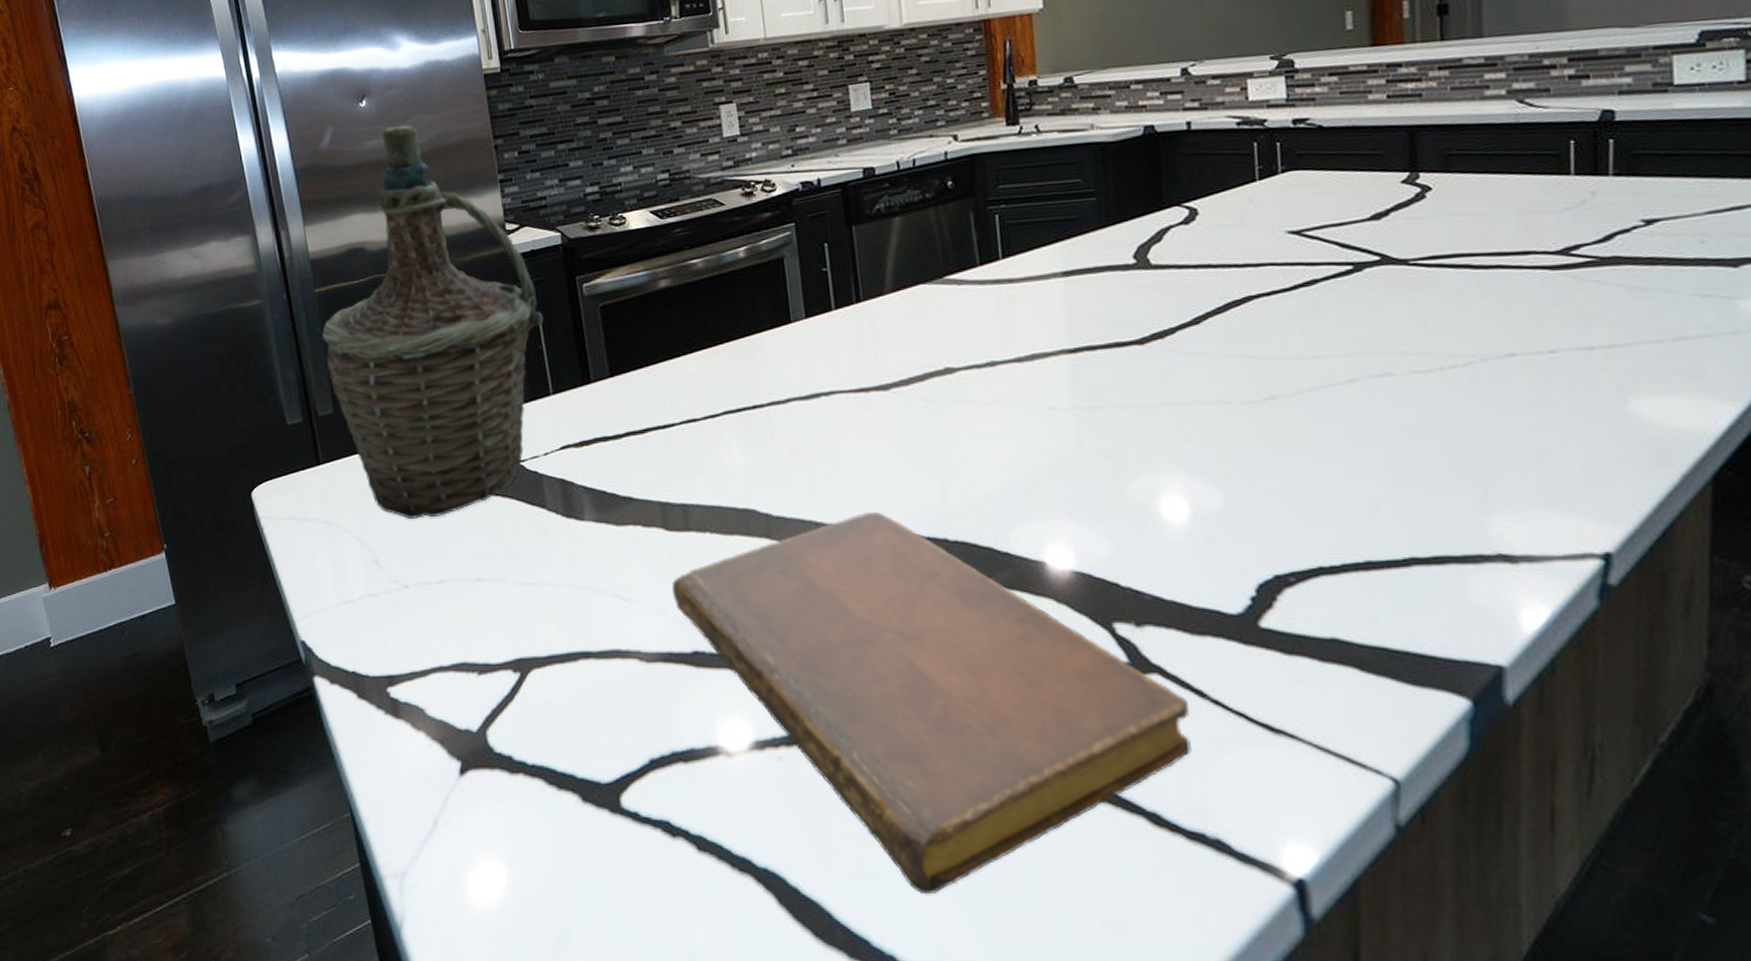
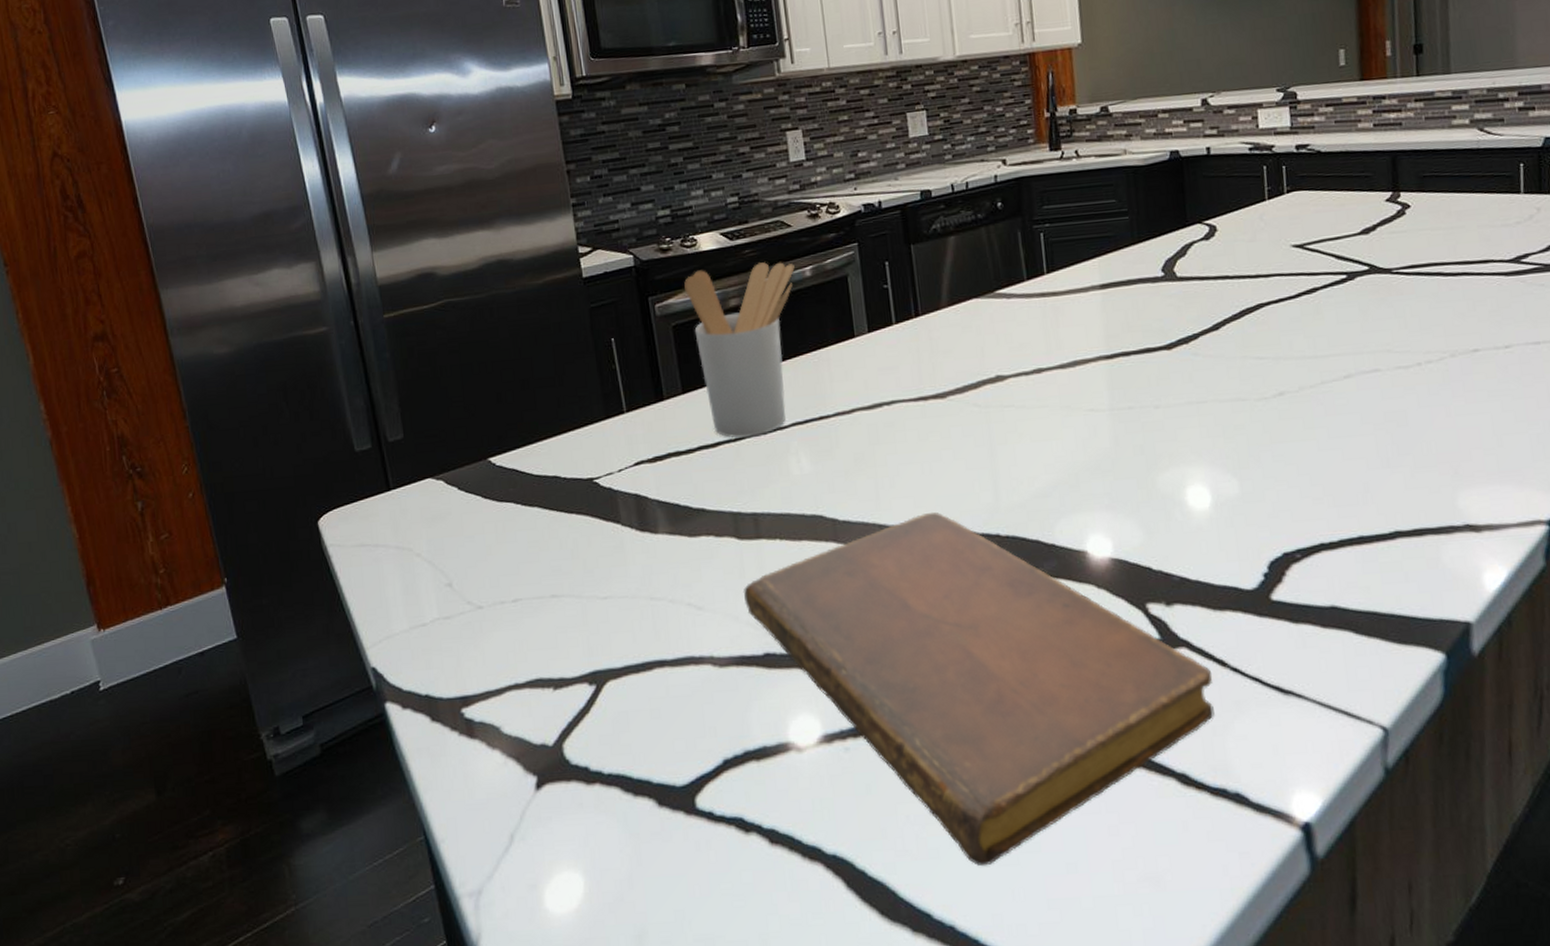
bottle: present [322,124,543,519] -> none [391,149,617,540]
utensil holder: none [613,242,728,425] -> present [684,262,795,438]

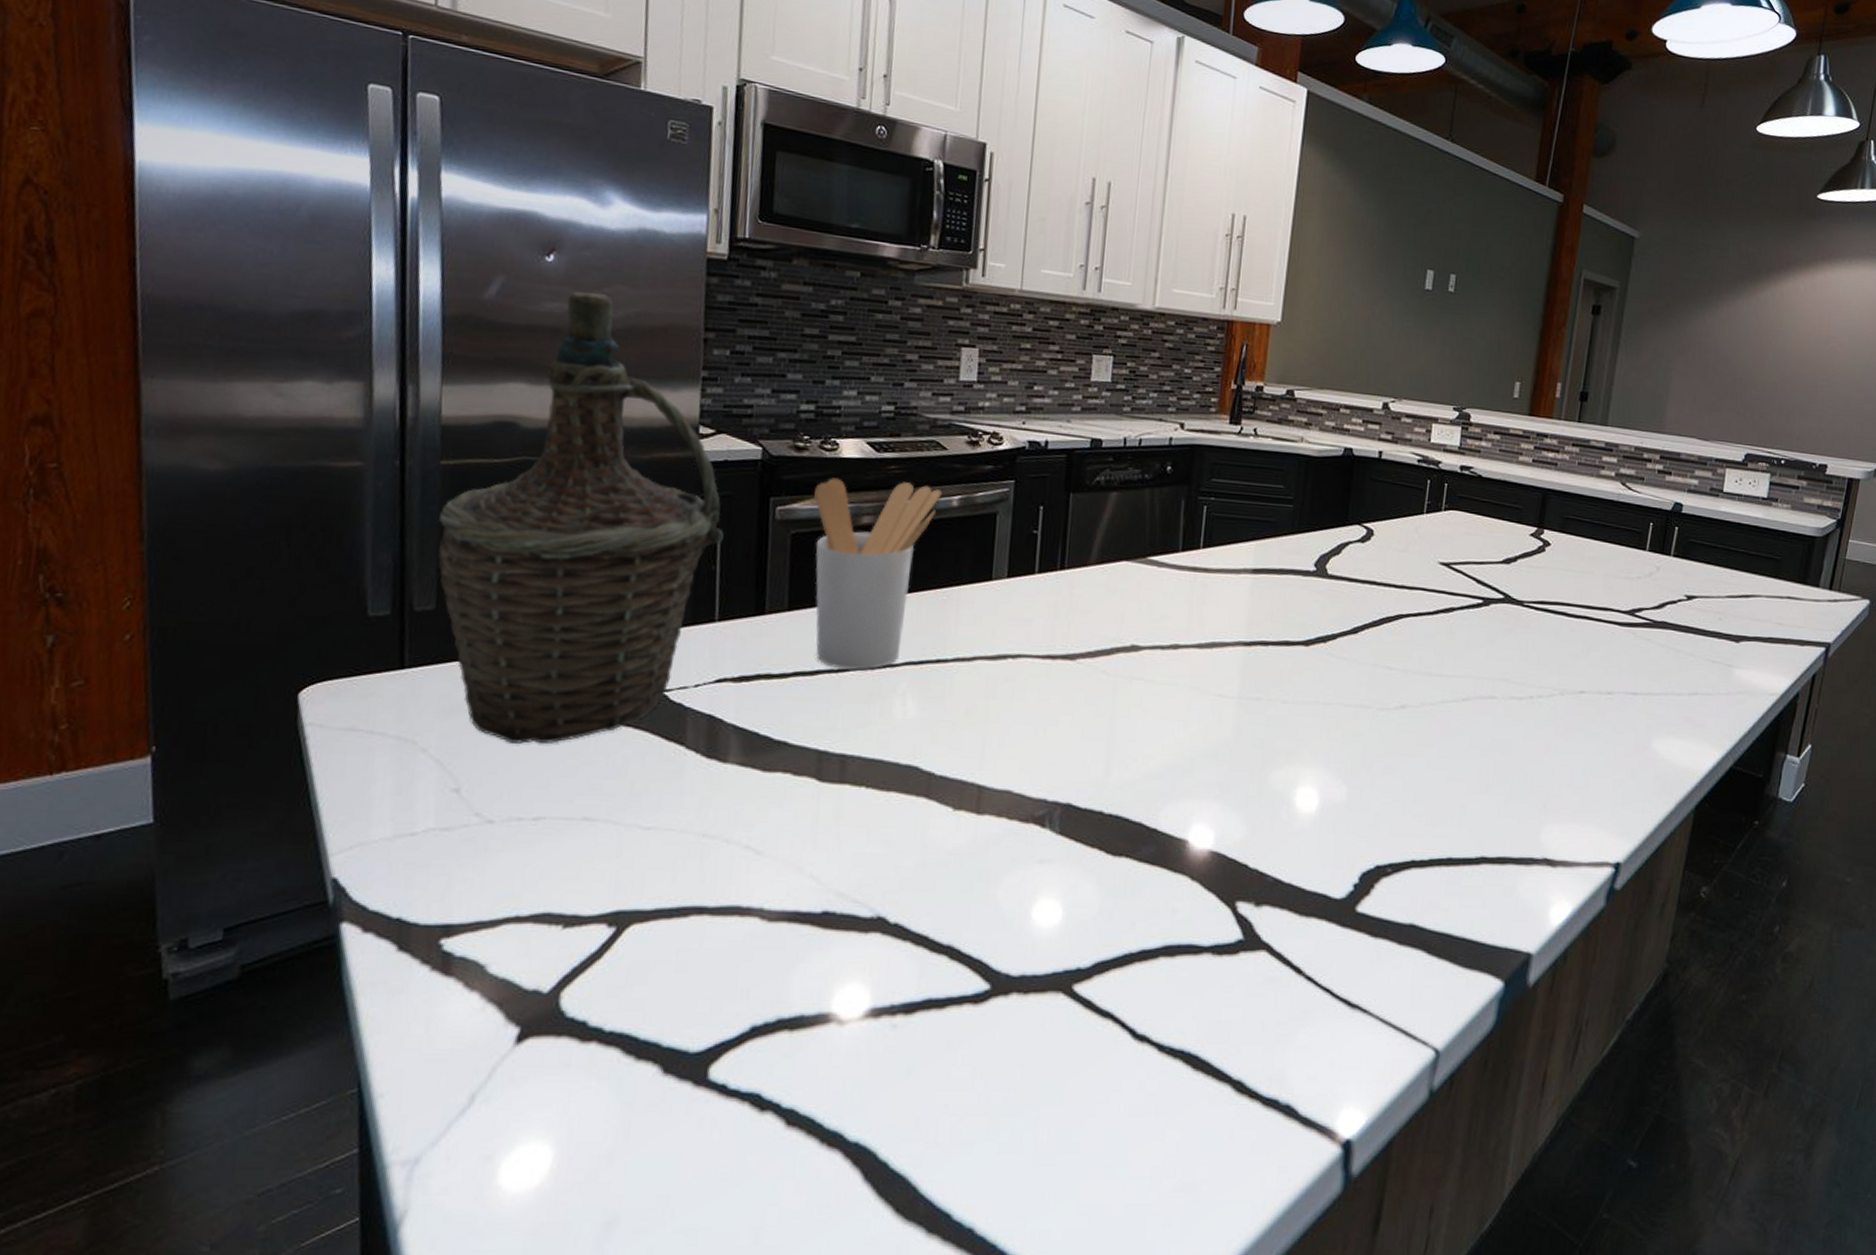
bottle: none [391,149,617,540] -> present [438,291,724,744]
notebook: present [743,512,1214,867] -> none [812,778,1286,1165]

